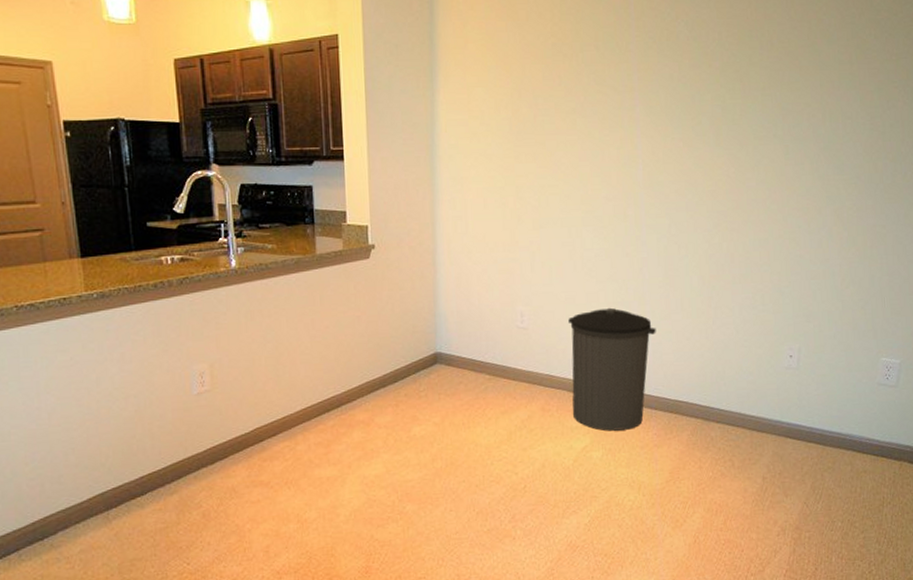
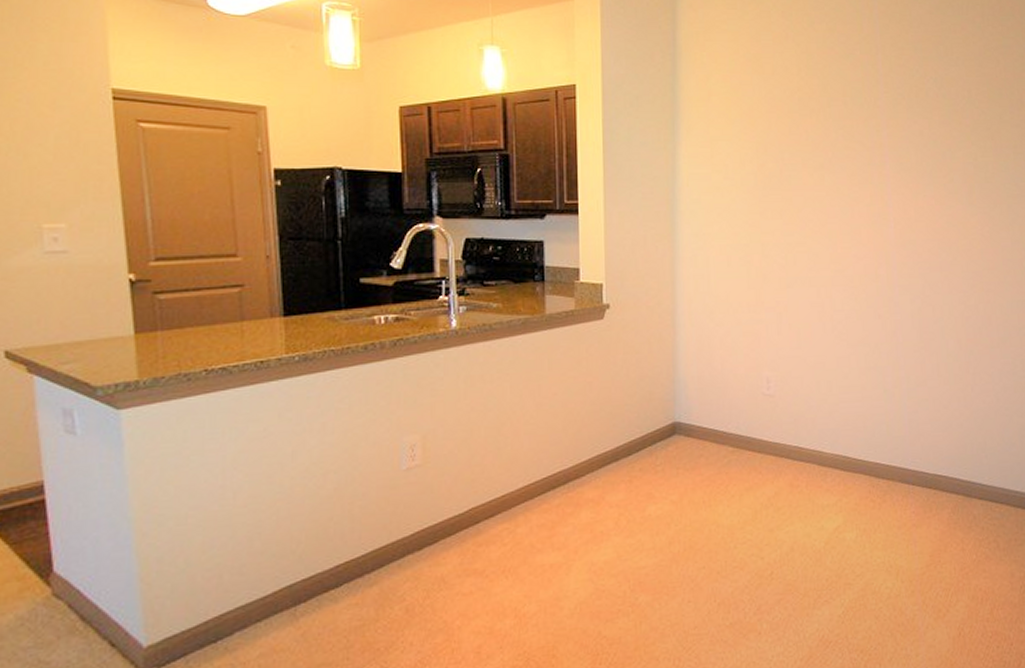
trash can: present [568,307,656,431] -> none [818,373,912,509]

